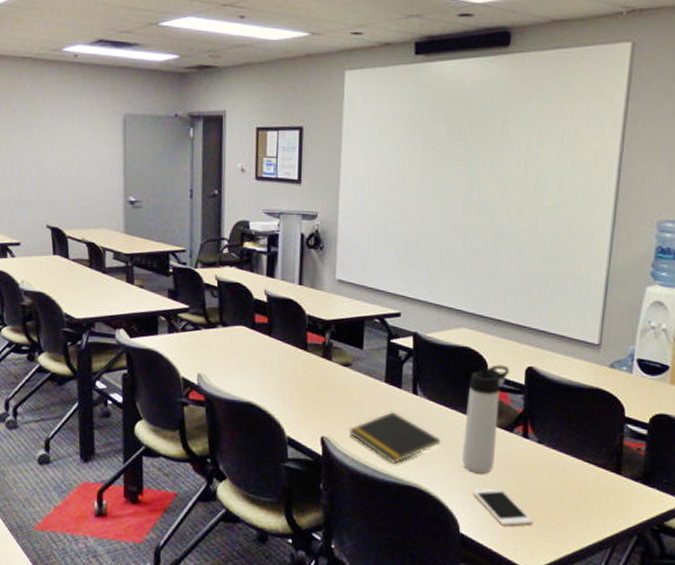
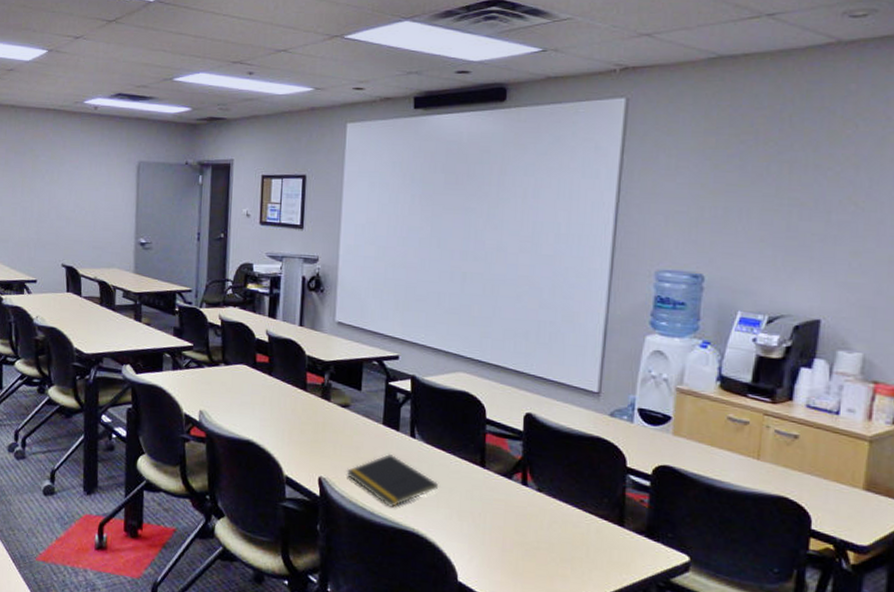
thermos bottle: present [462,365,510,474] -> none [460,410,508,521]
cell phone: present [473,488,534,526] -> none [471,536,534,577]

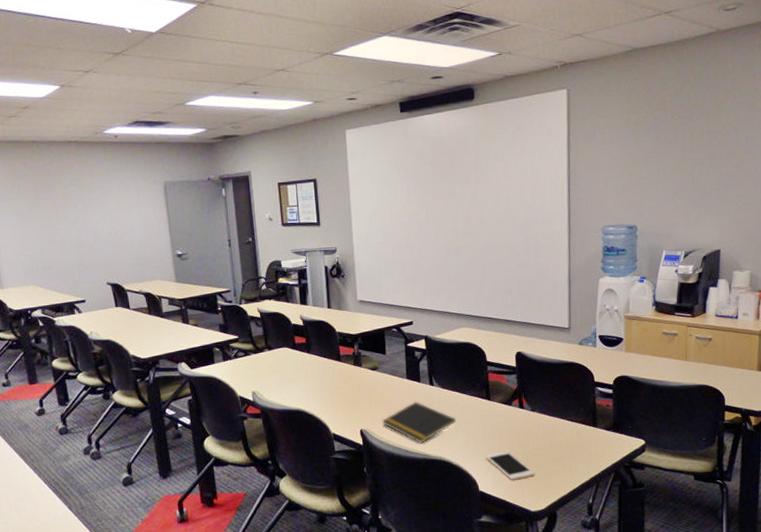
cell phone: none [471,536,534,577] -> present [486,451,535,480]

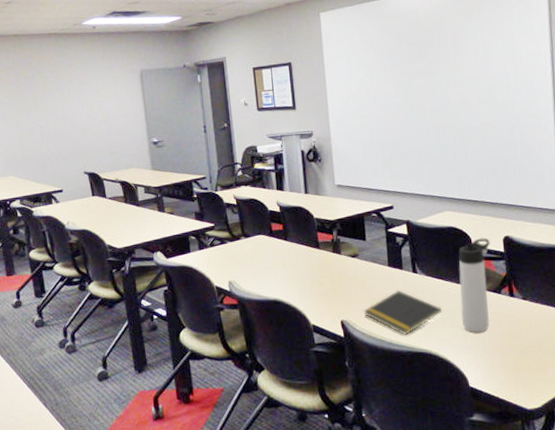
thermos bottle: none [473,353,504,442] -> present [458,238,490,333]
cell phone: present [486,451,535,480] -> none [475,343,530,375]

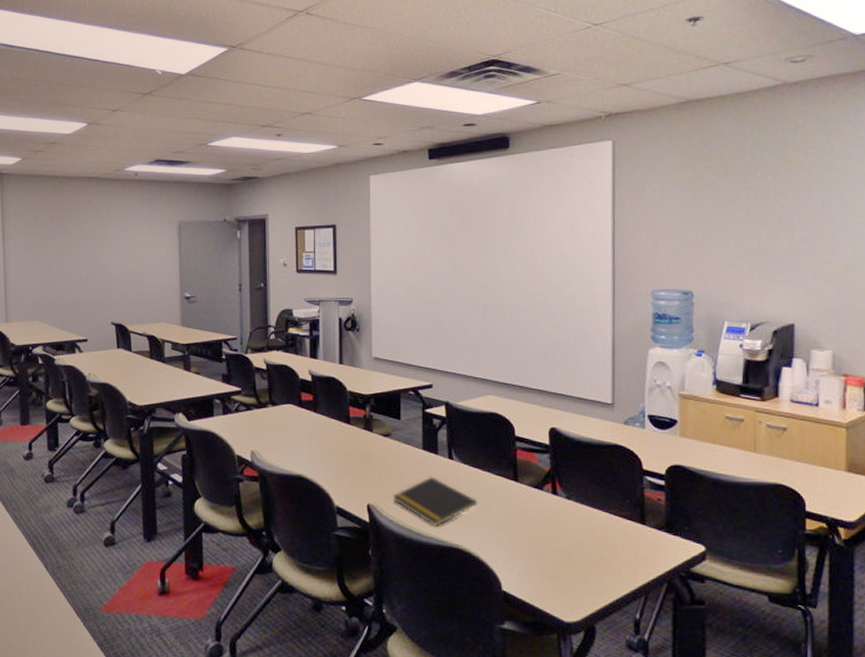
thermos bottle: present [458,238,490,333] -> none [497,427,535,532]

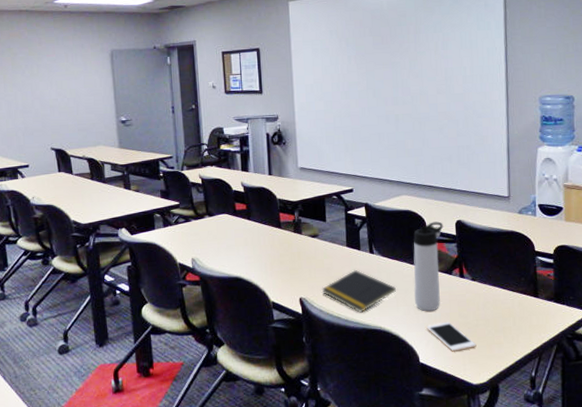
thermos bottle: none [497,427,535,532] -> present [413,221,444,312]
cell phone: none [511,545,570,581] -> present [426,321,477,352]

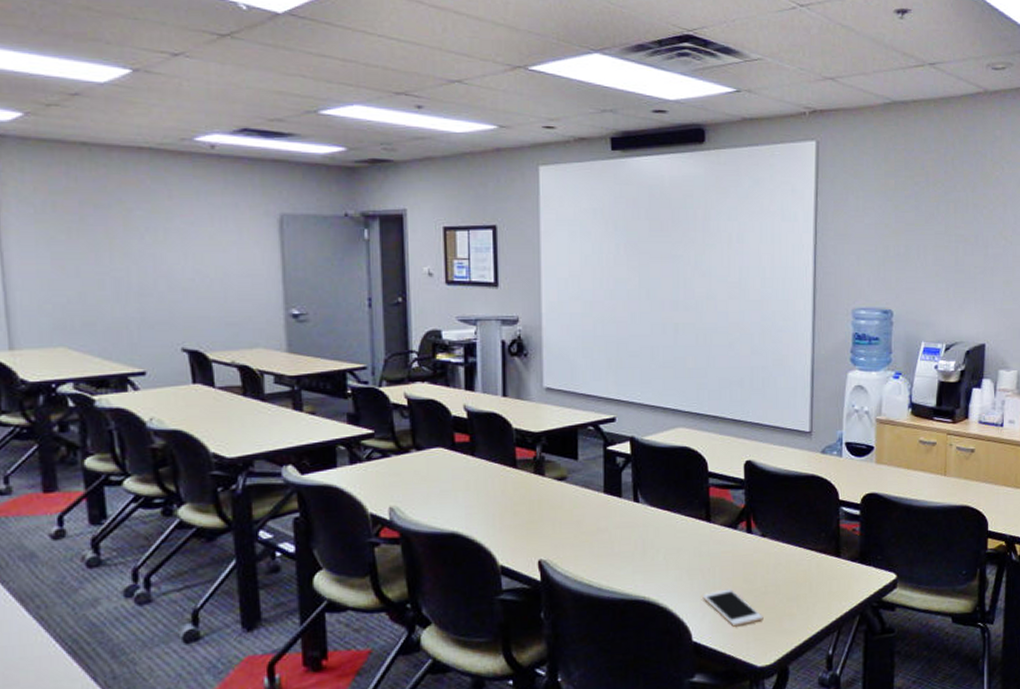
notepad: present [321,269,397,313] -> none [568,522,667,579]
thermos bottle: present [413,221,444,312] -> none [688,462,729,577]

